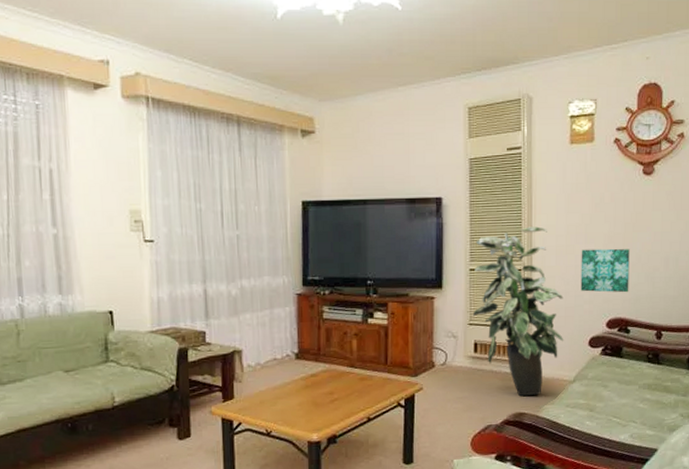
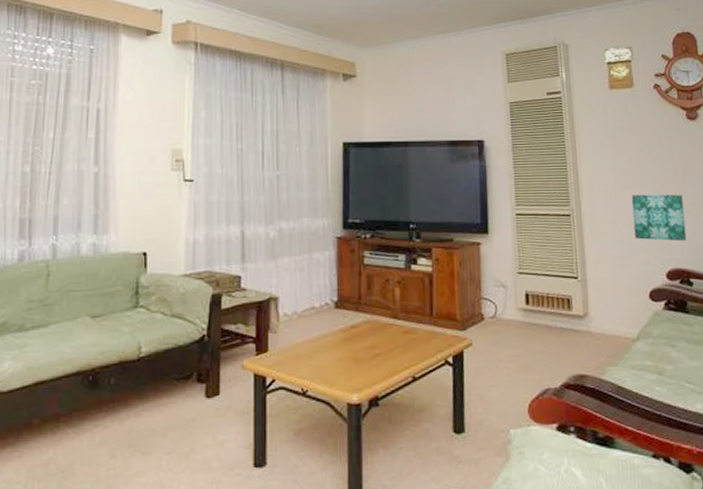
indoor plant: present [473,226,564,397] -> none [520,170,623,356]

